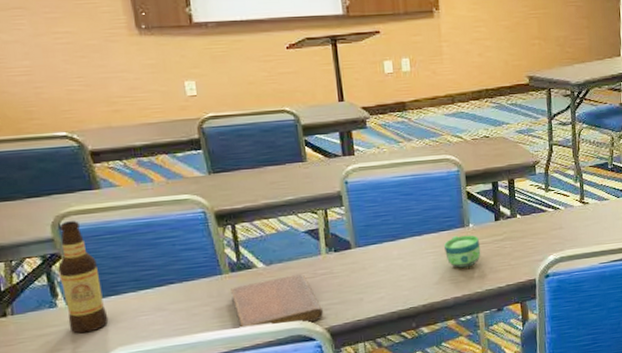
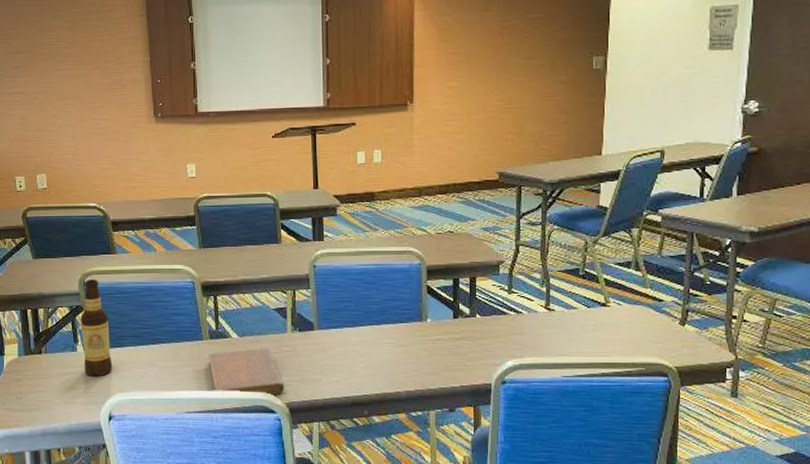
cup: present [443,235,481,268] -> none [400,328,437,362]

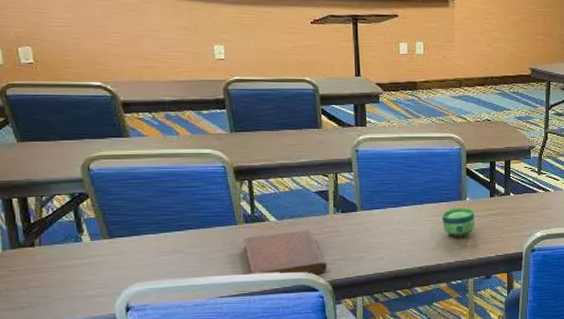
bottle: present [80,279,113,377] -> none [85,164,129,268]
cup: none [400,328,437,362] -> present [441,207,475,237]

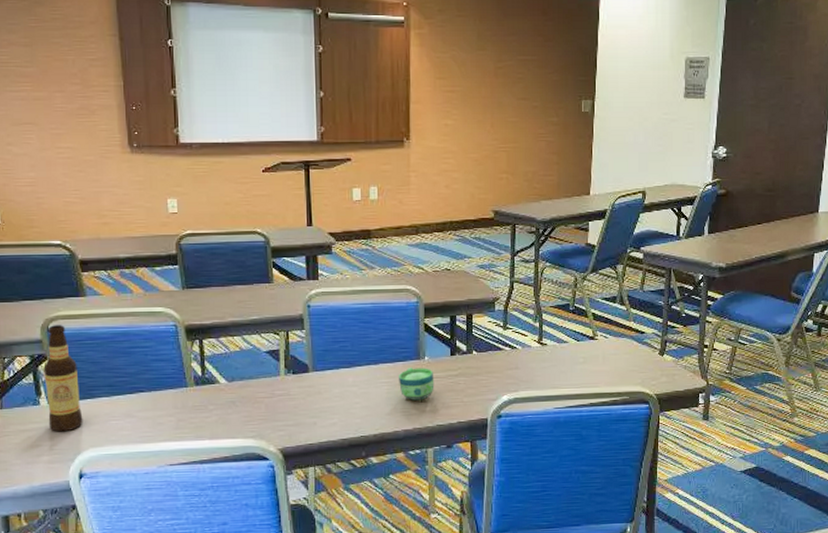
bottle: none [85,164,129,268] -> present [43,325,83,432]
notebook: present [244,230,328,276] -> none [194,393,278,443]

